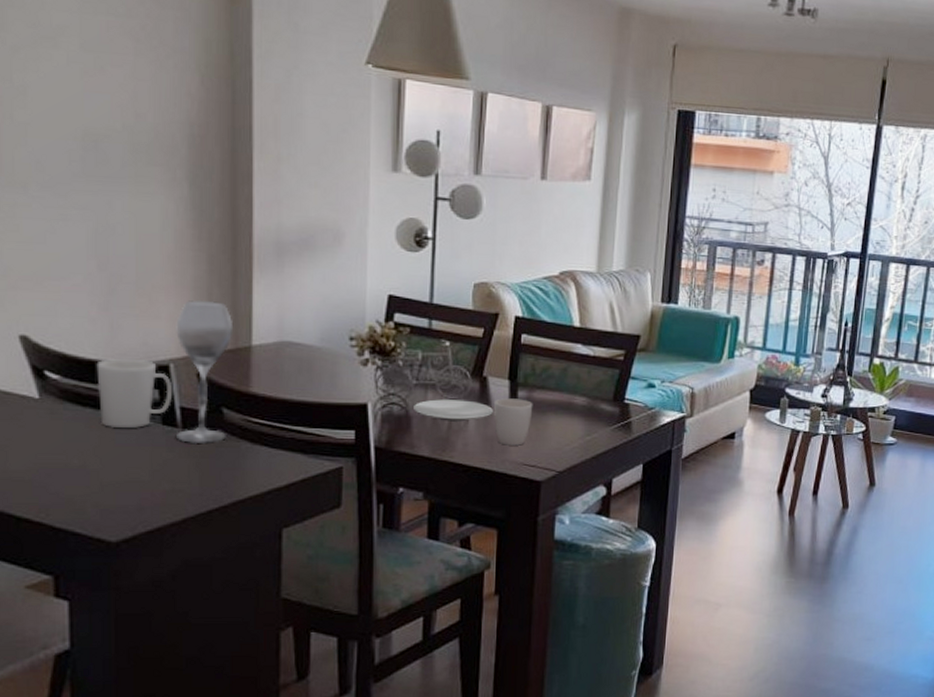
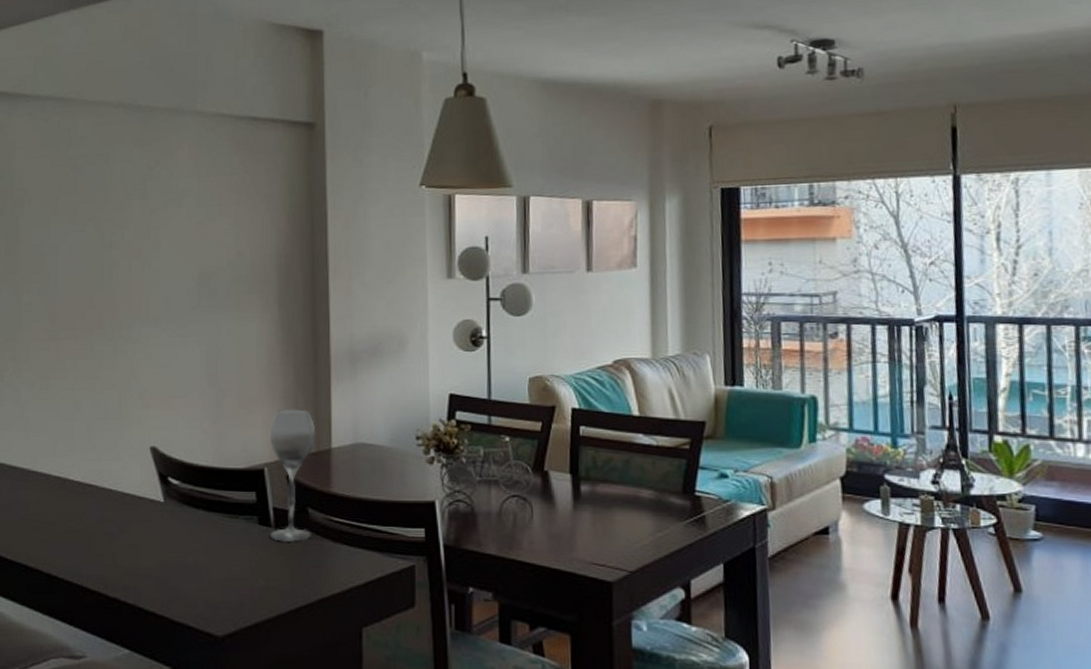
mug: present [96,358,173,429] -> none [207,464,267,529]
plate: present [414,399,493,422] -> none [478,496,557,518]
cup: present [494,398,533,446] -> none [558,493,598,543]

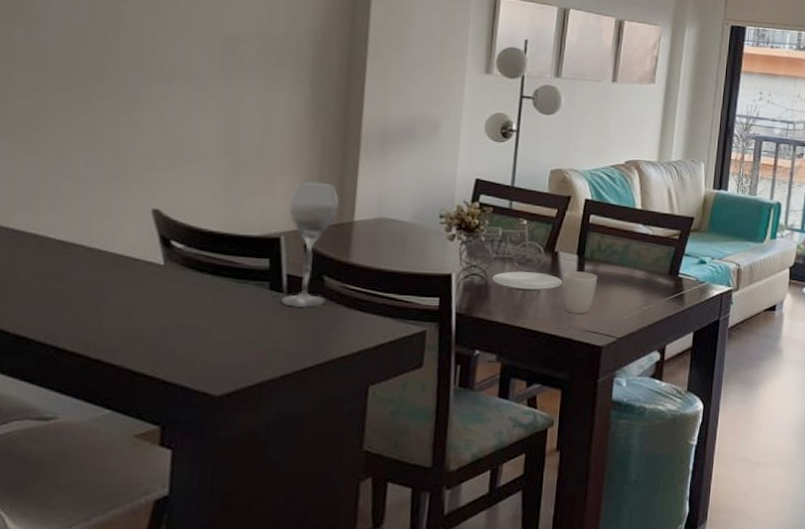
plate: none [478,496,557,518] -> present [492,271,562,292]
cup: none [558,493,598,543] -> present [563,271,598,314]

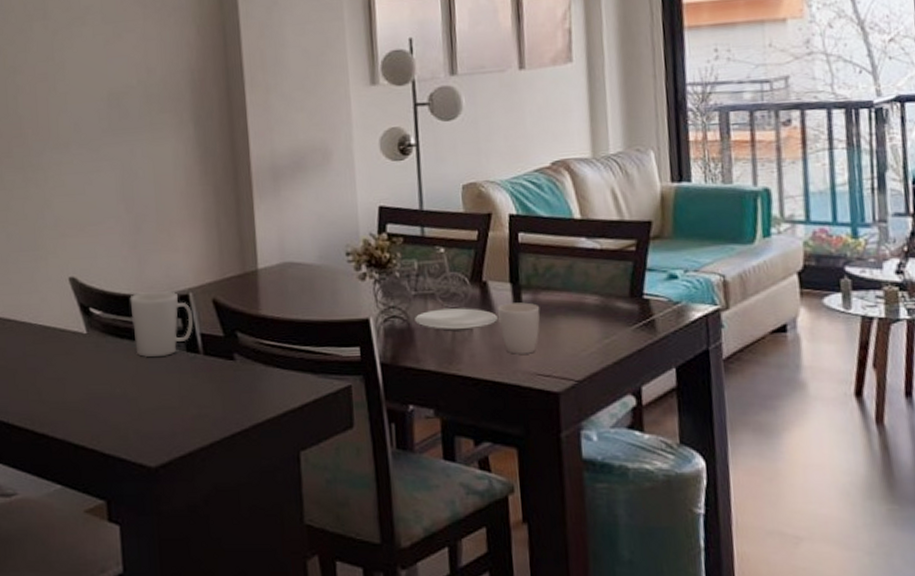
mug: none [215,230,282,293] -> present [129,290,194,358]
wineglass: present [281,181,339,309] -> none [192,229,242,369]

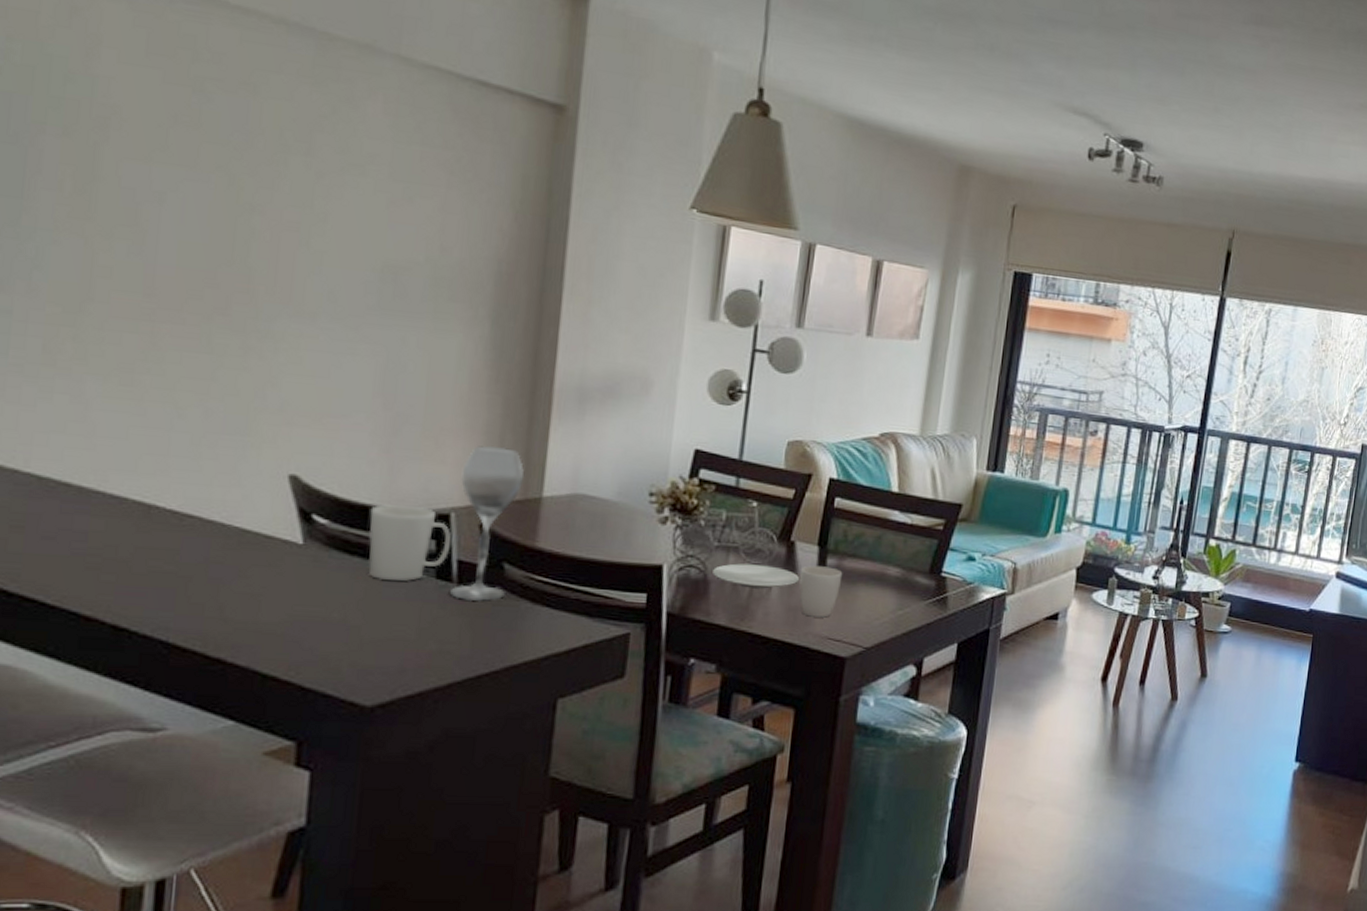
wineglass: none [192,229,242,369] -> present [450,446,525,602]

